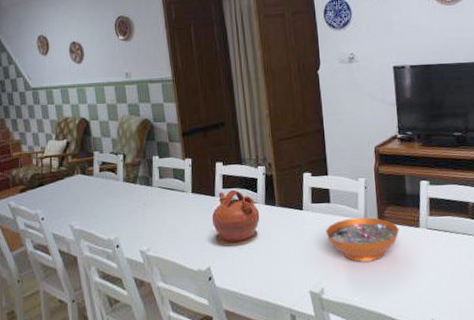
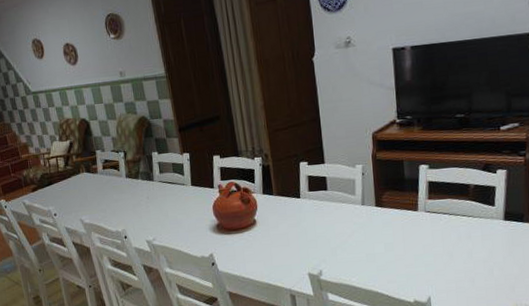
decorative bowl: present [326,217,399,262] -> none [323,203,397,245]

